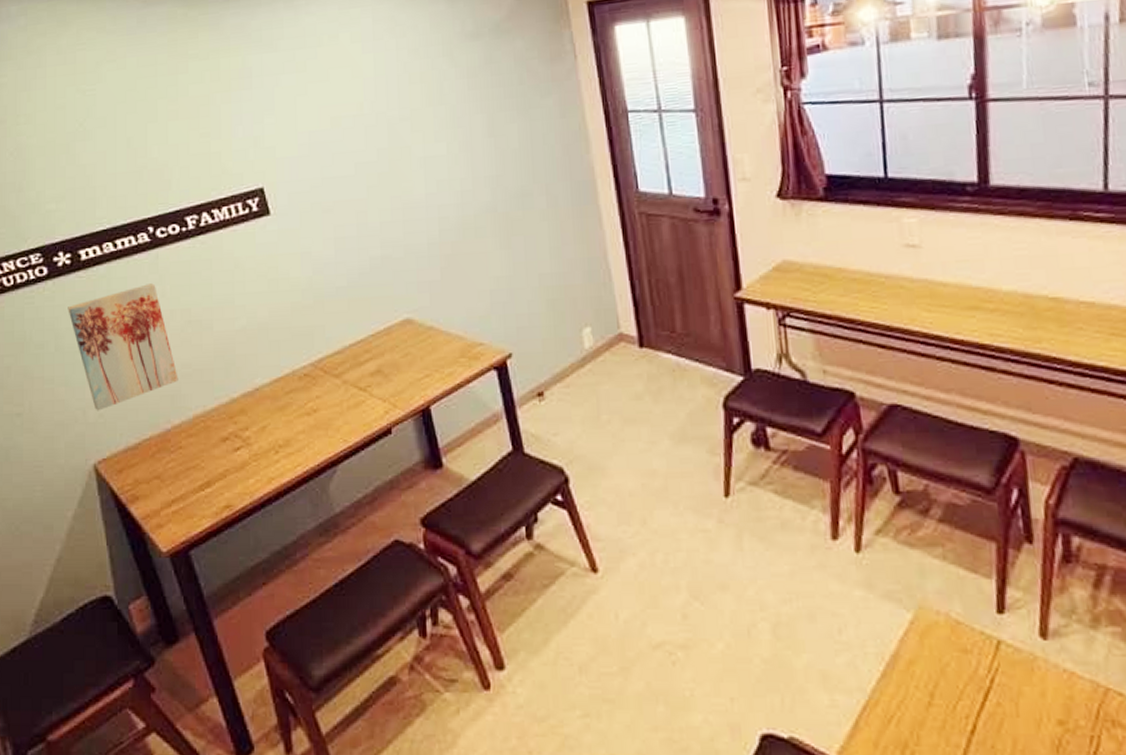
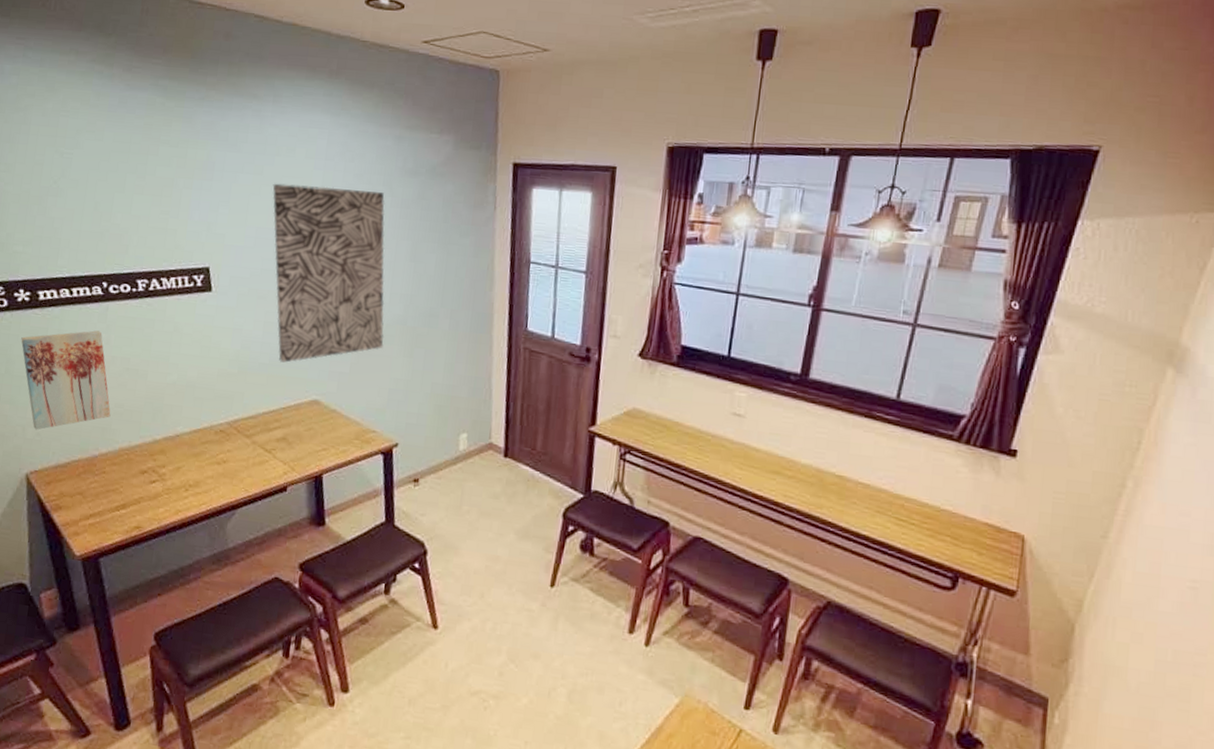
wall art: none [319,65,475,282] -> present [272,183,385,363]

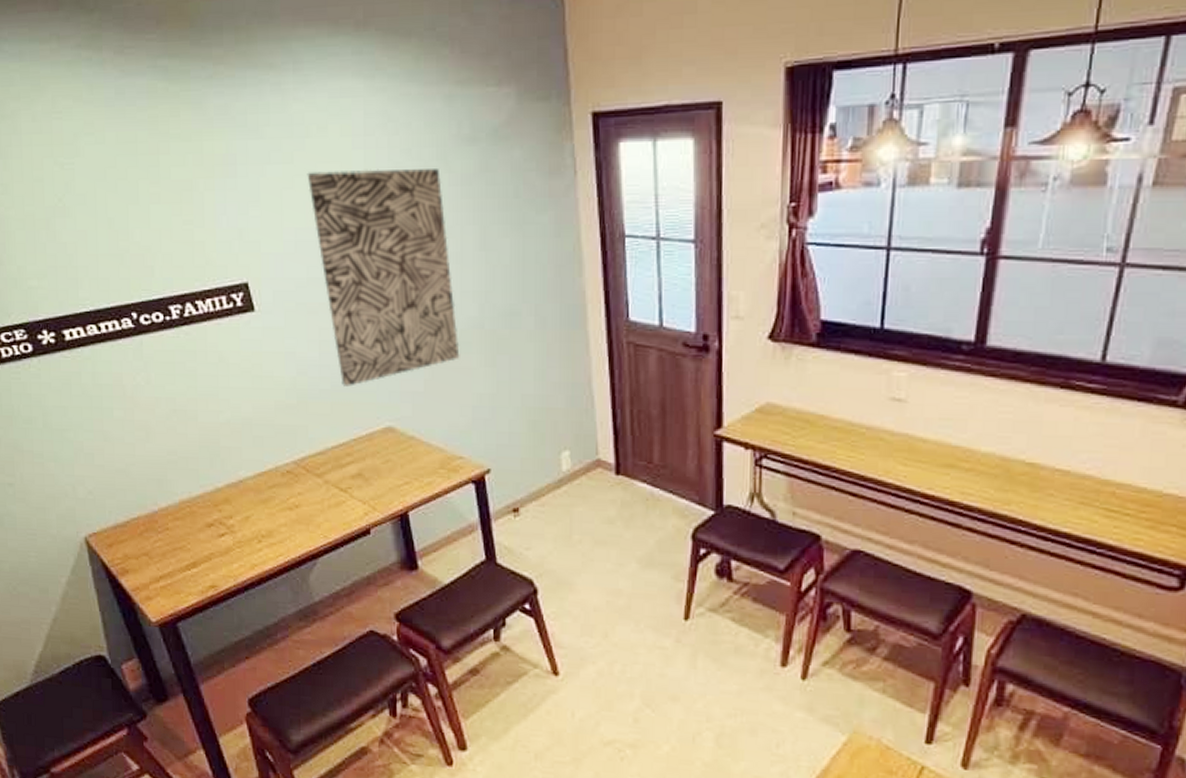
wall art: present [21,330,111,430] -> none [54,370,165,488]

